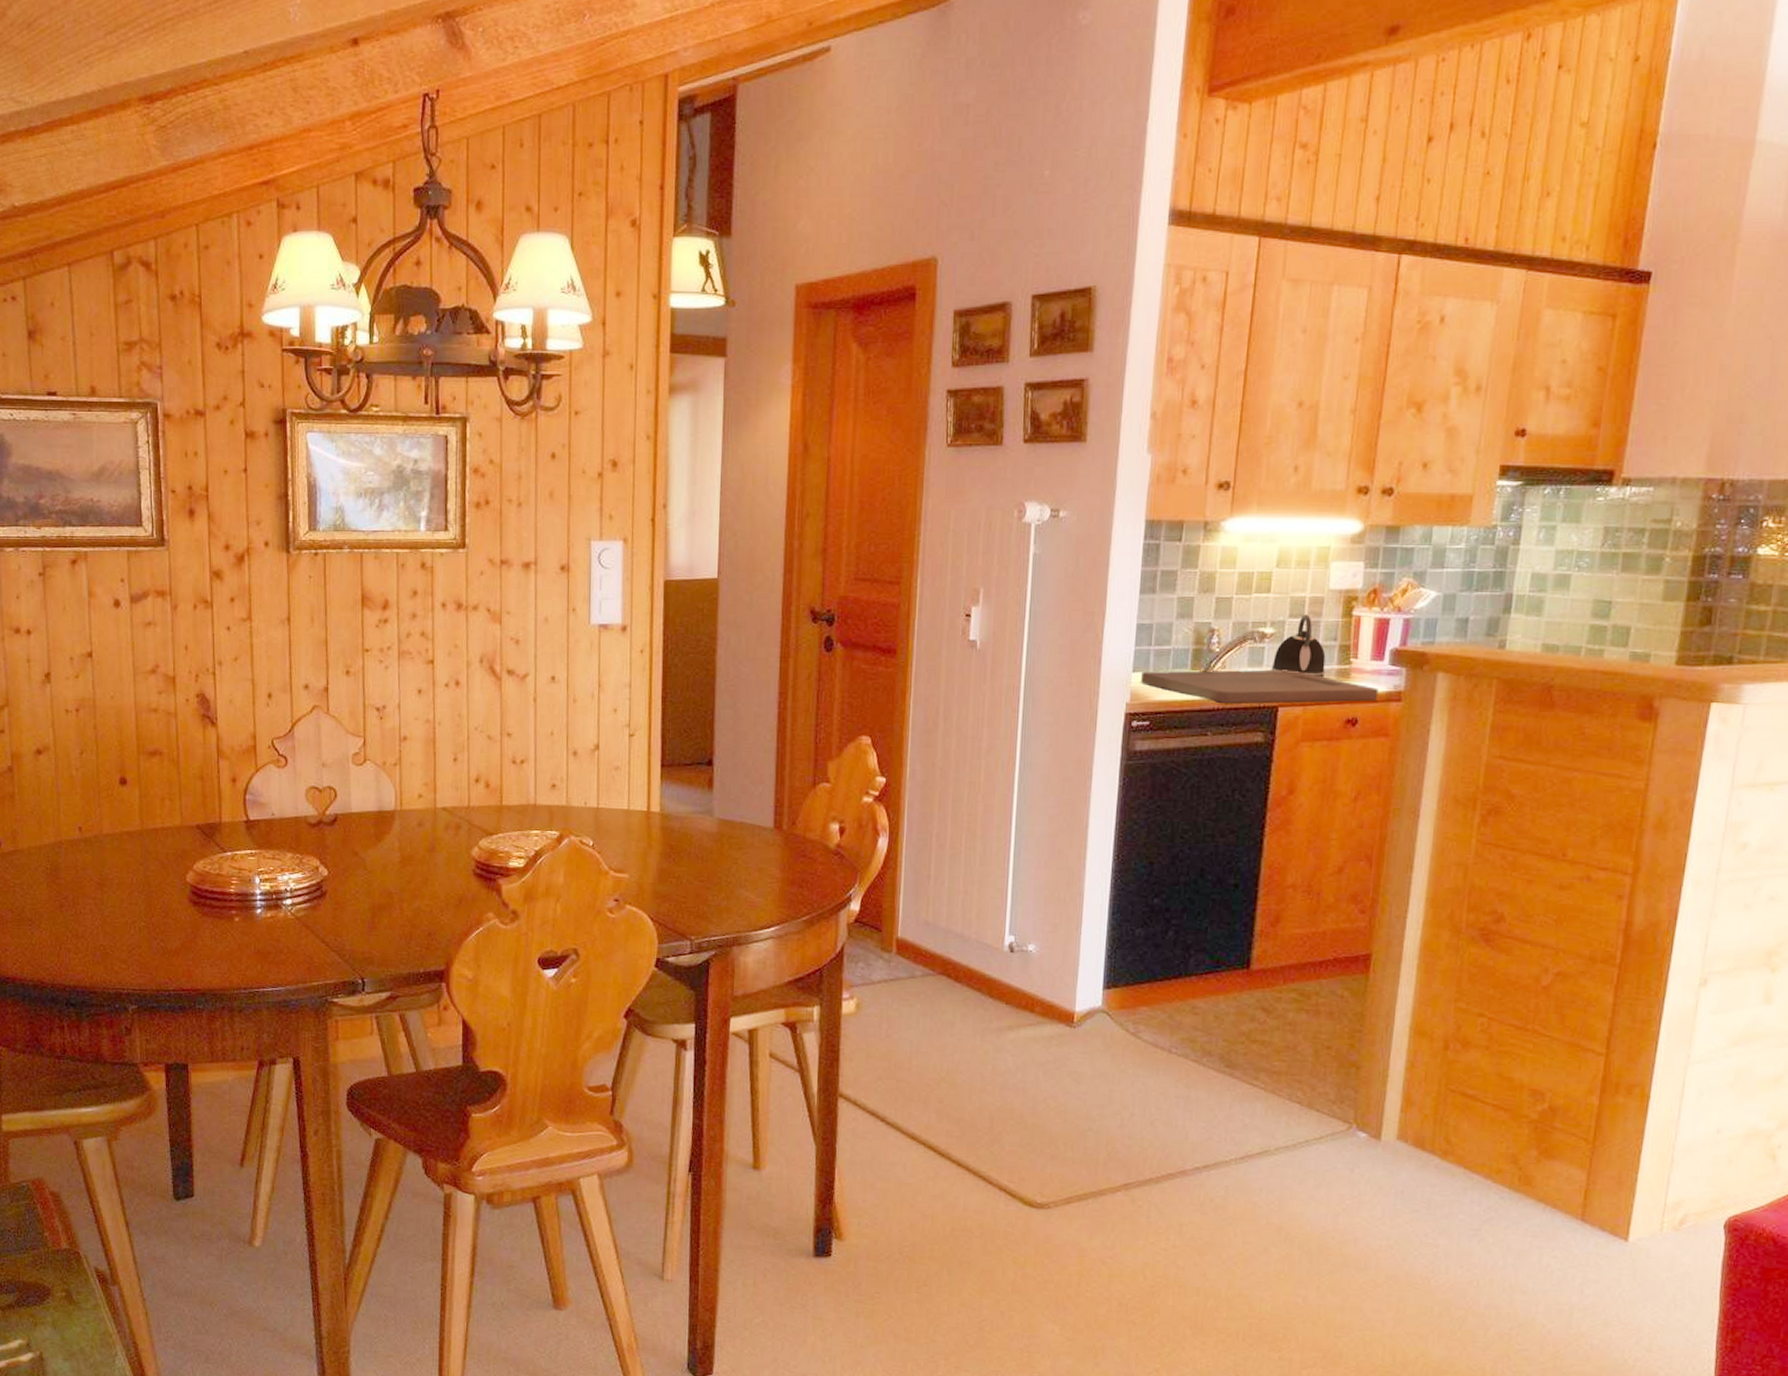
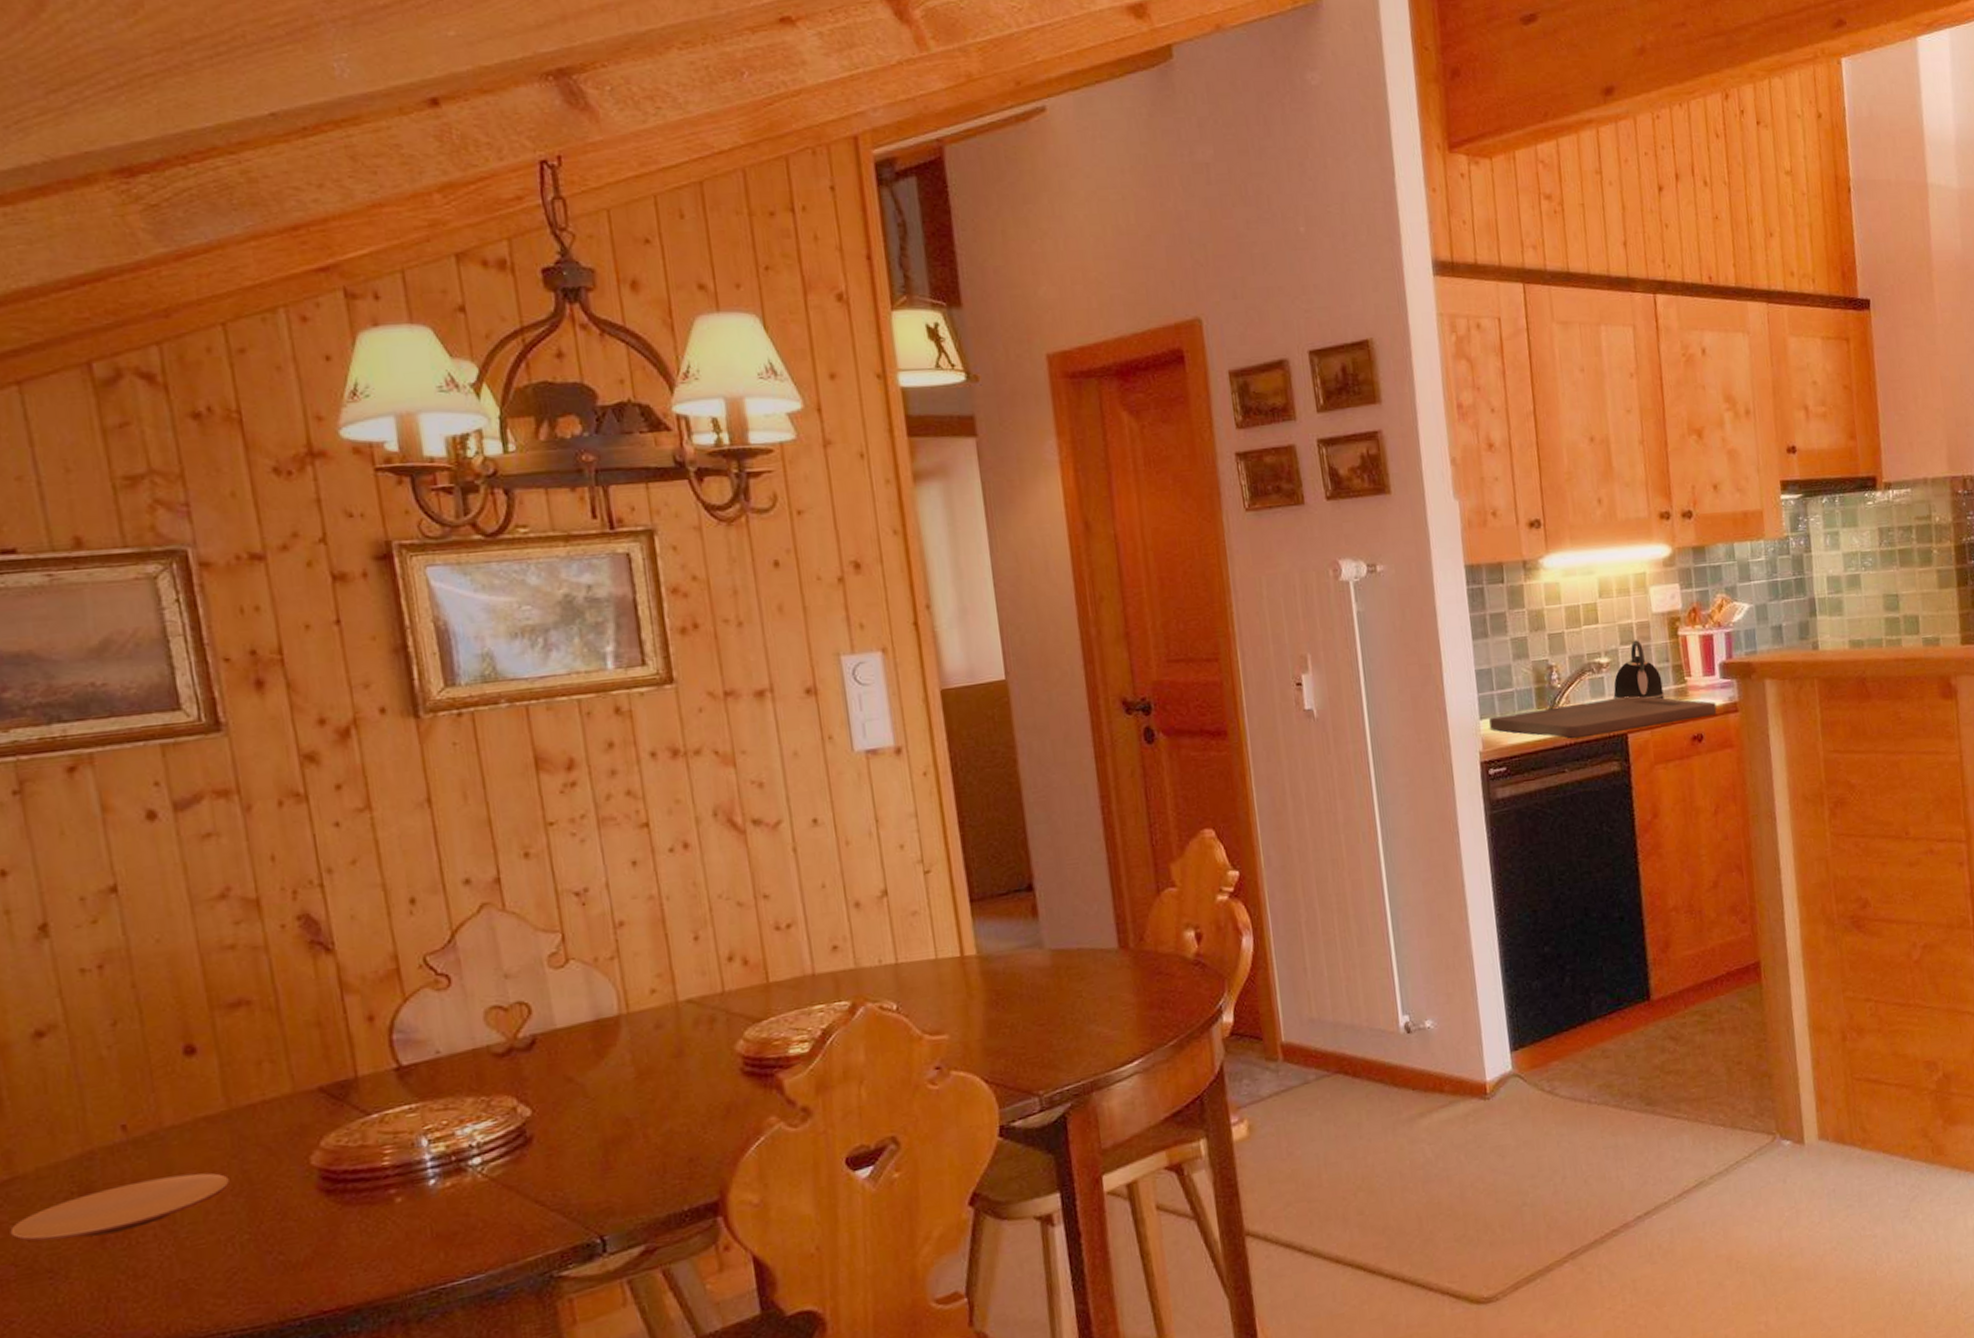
plate: none [11,869,137,903] -> present [10,1173,229,1242]

